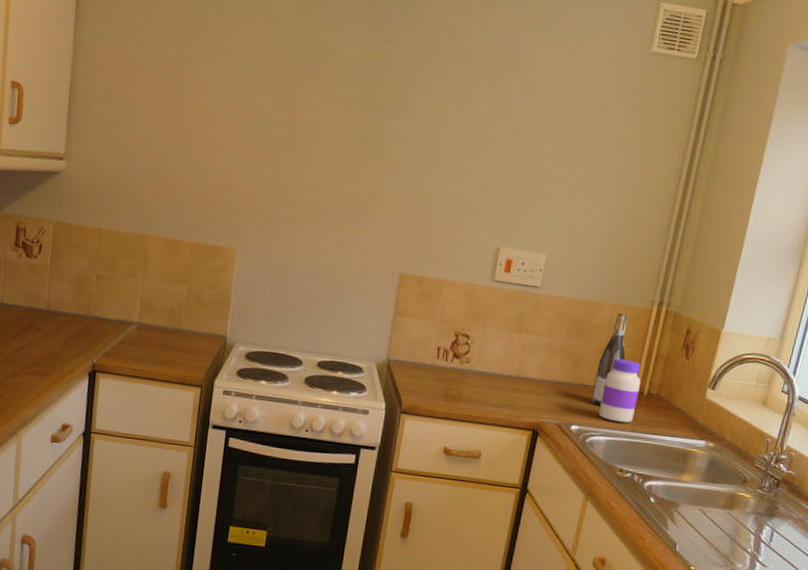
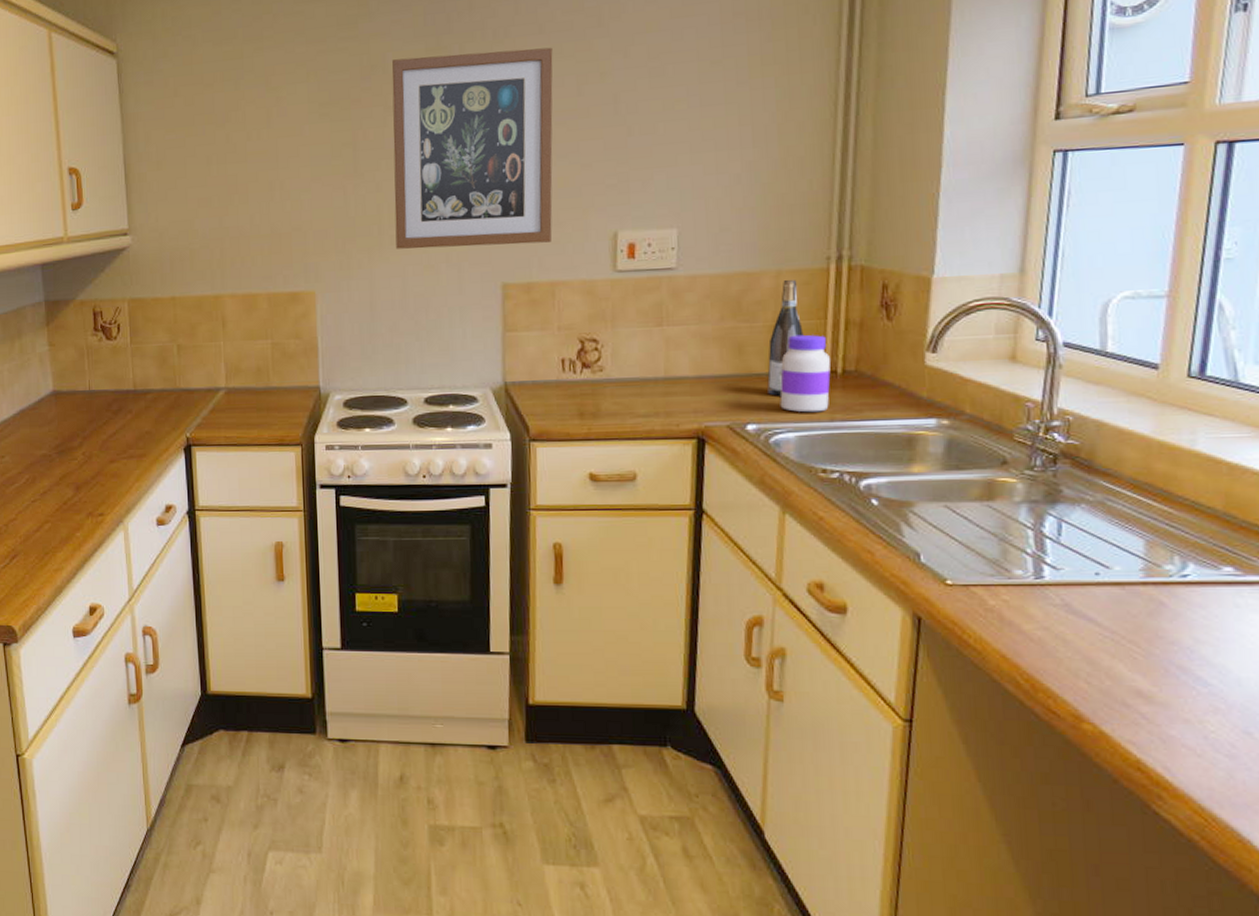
wall art: none [314,53,475,245] -> present [392,47,553,249]

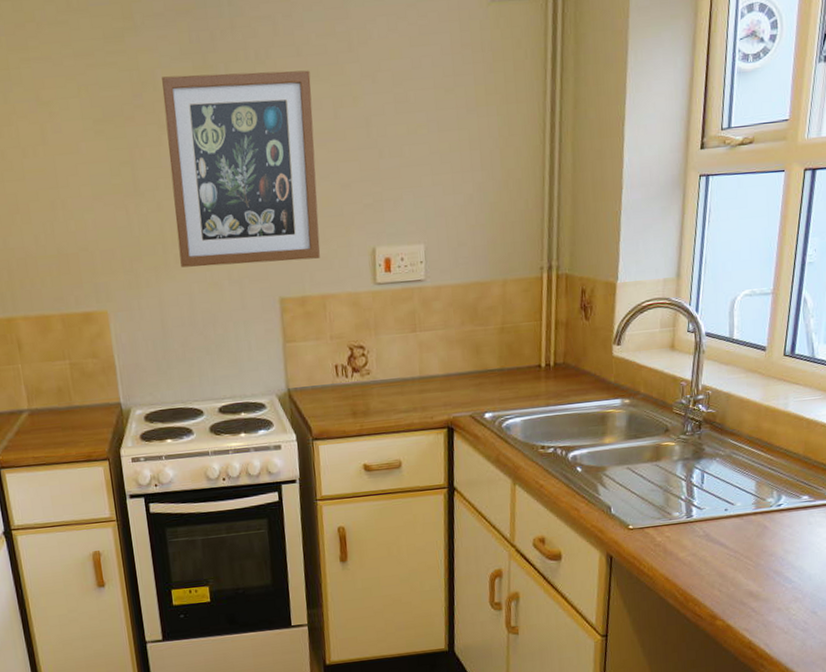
wine bottle: present [767,279,804,396] -> none [499,287,525,388]
jar: present [780,334,831,413] -> none [509,334,546,400]

